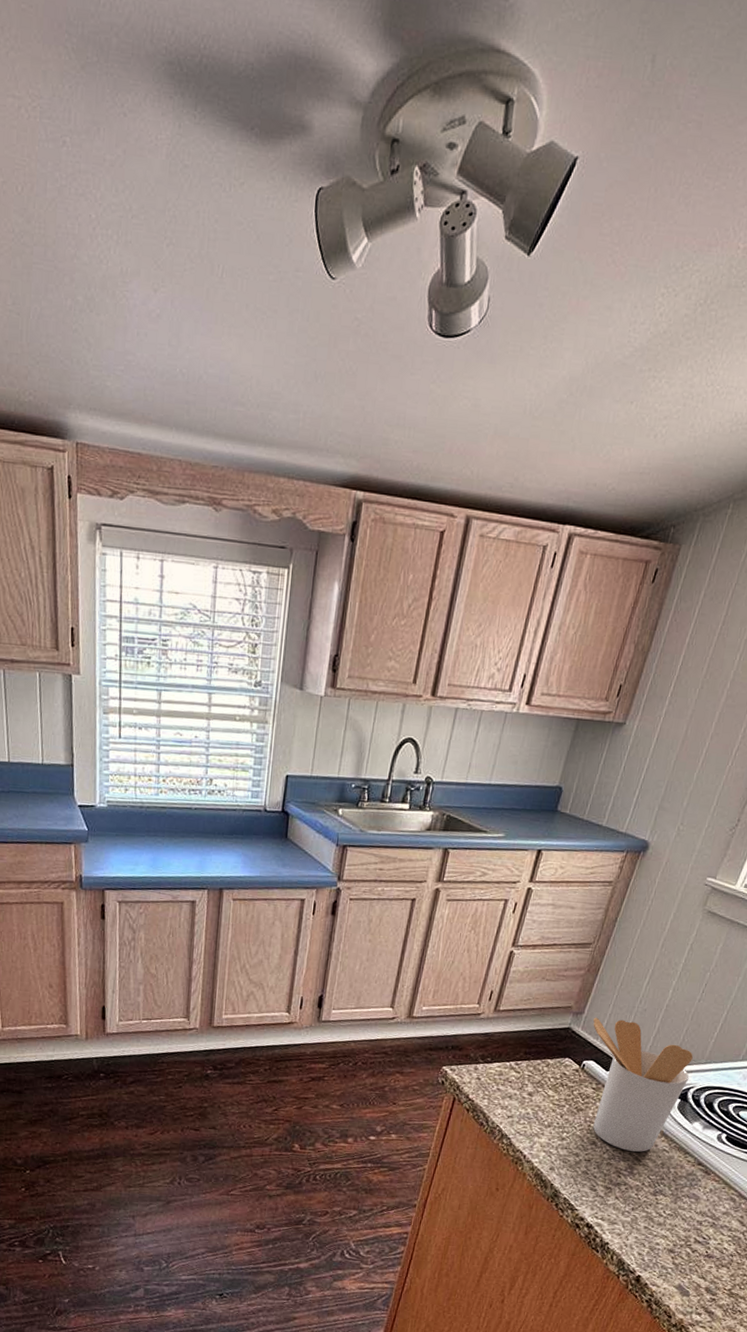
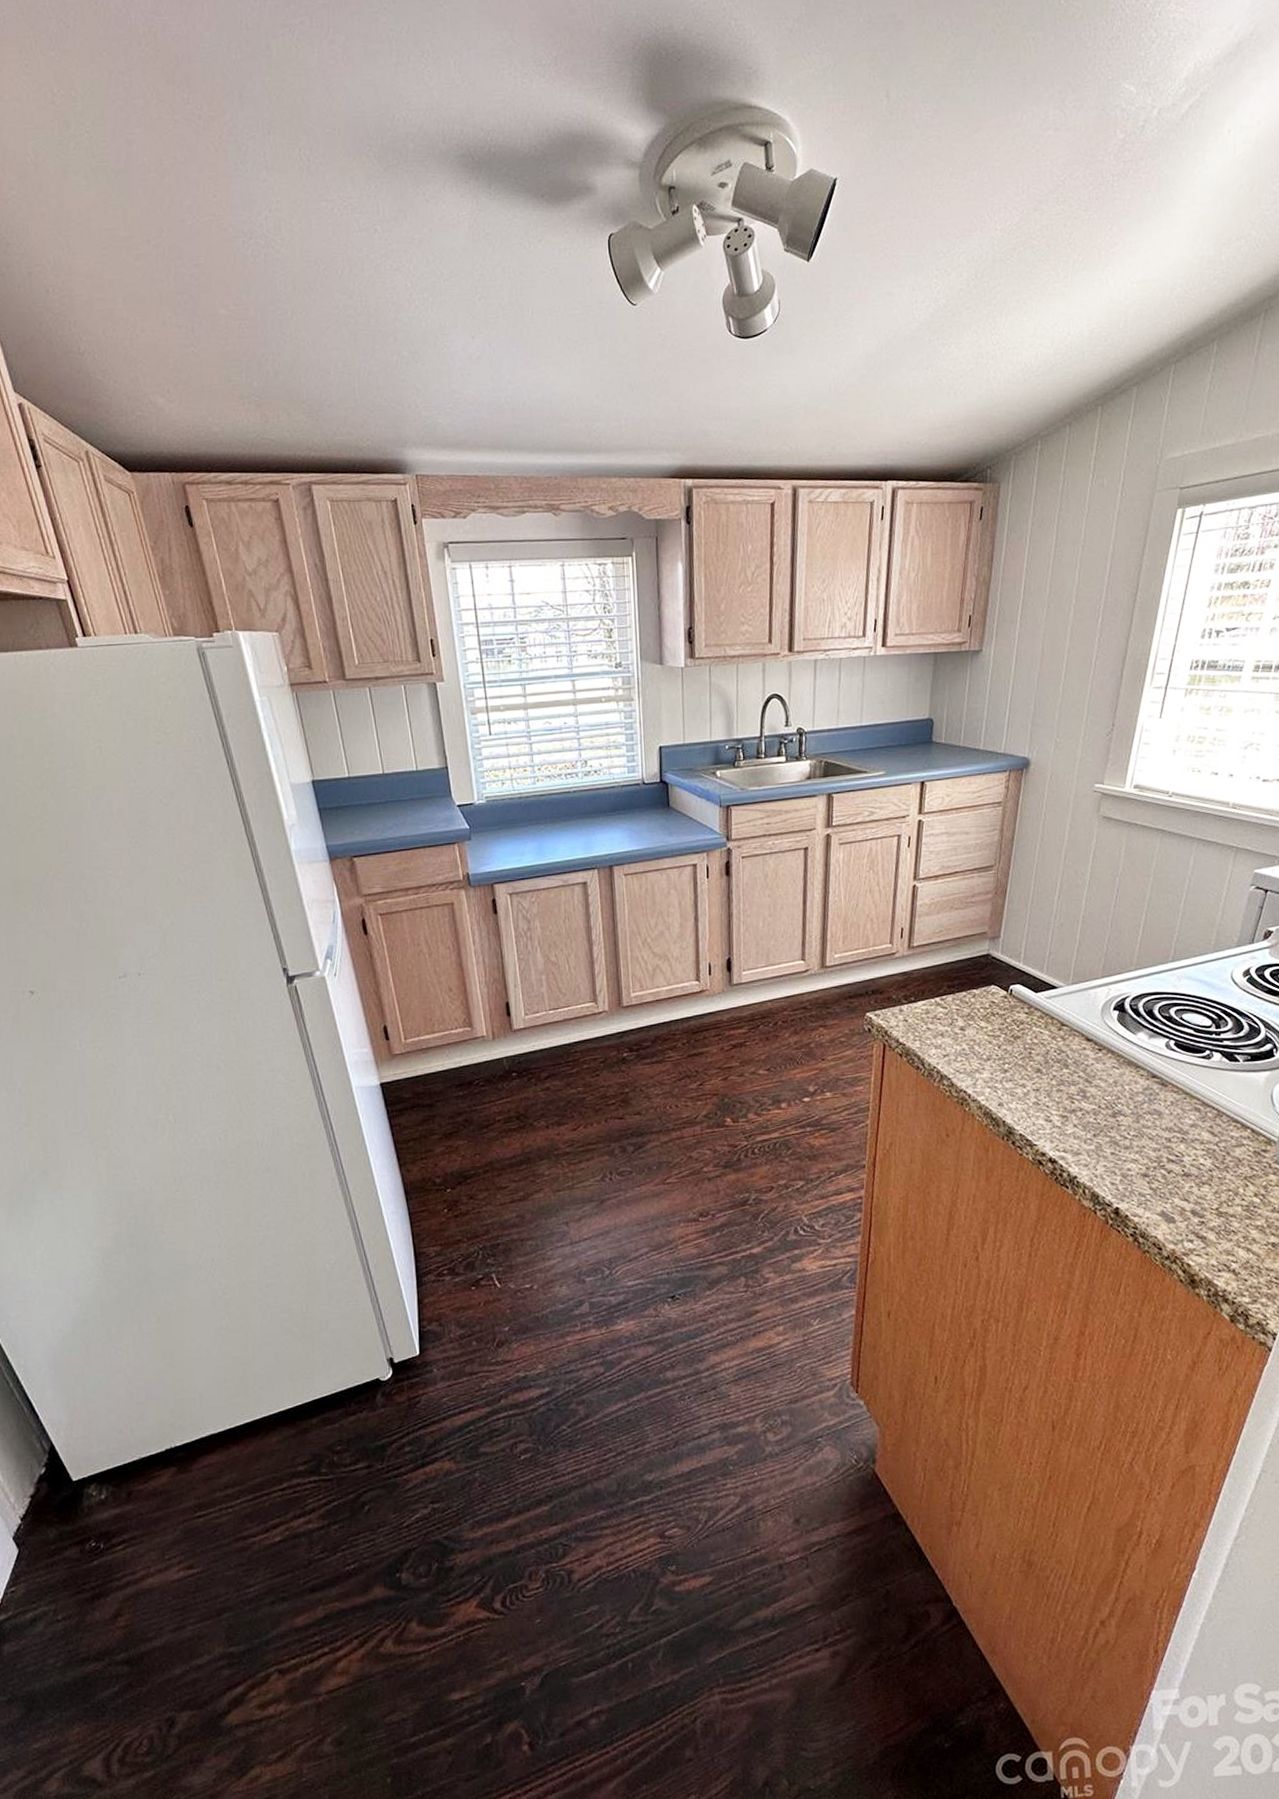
utensil holder: present [593,1017,693,1152] -> none [1011,937,1122,1074]

